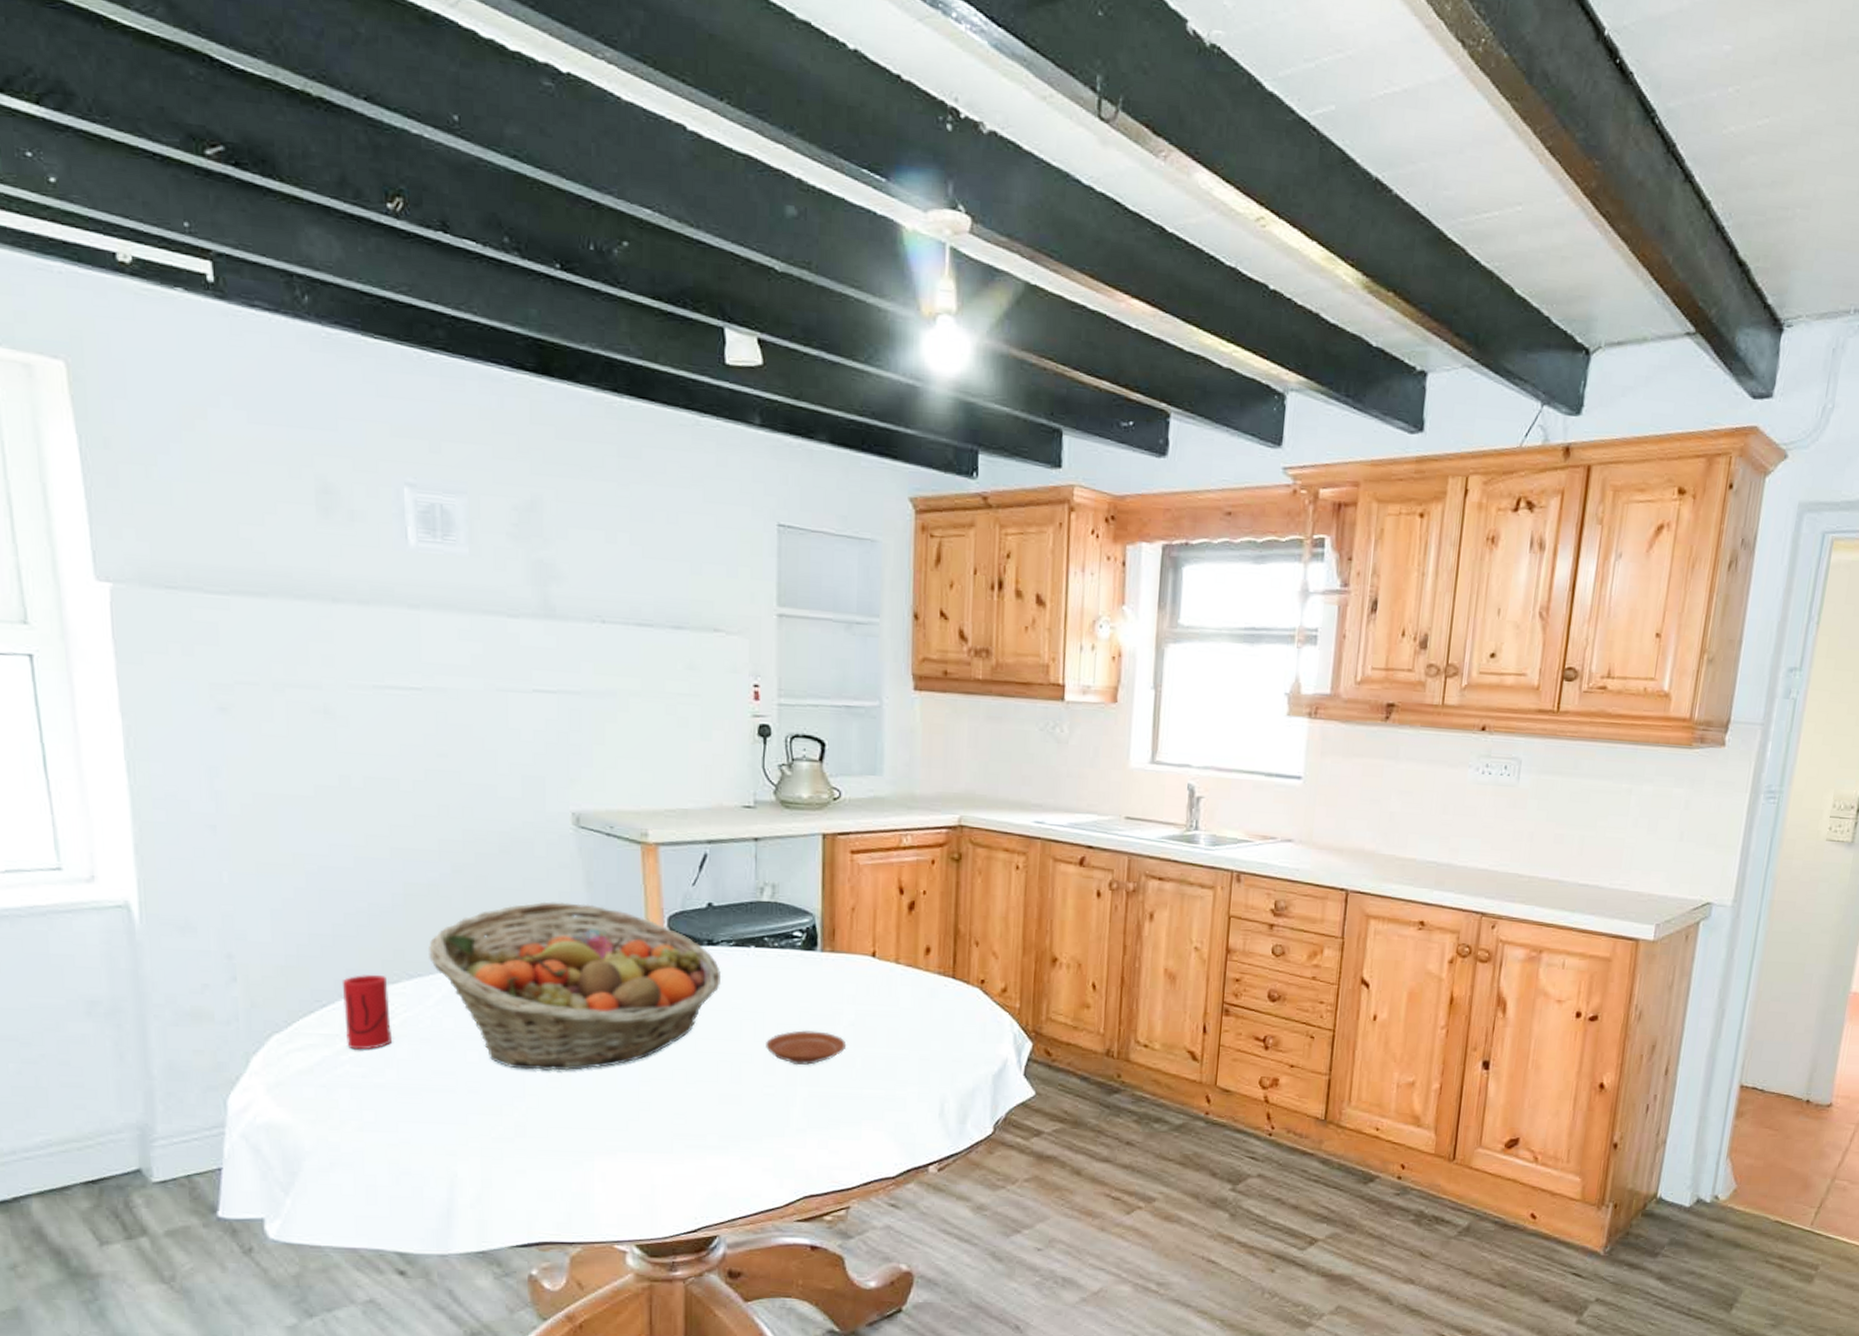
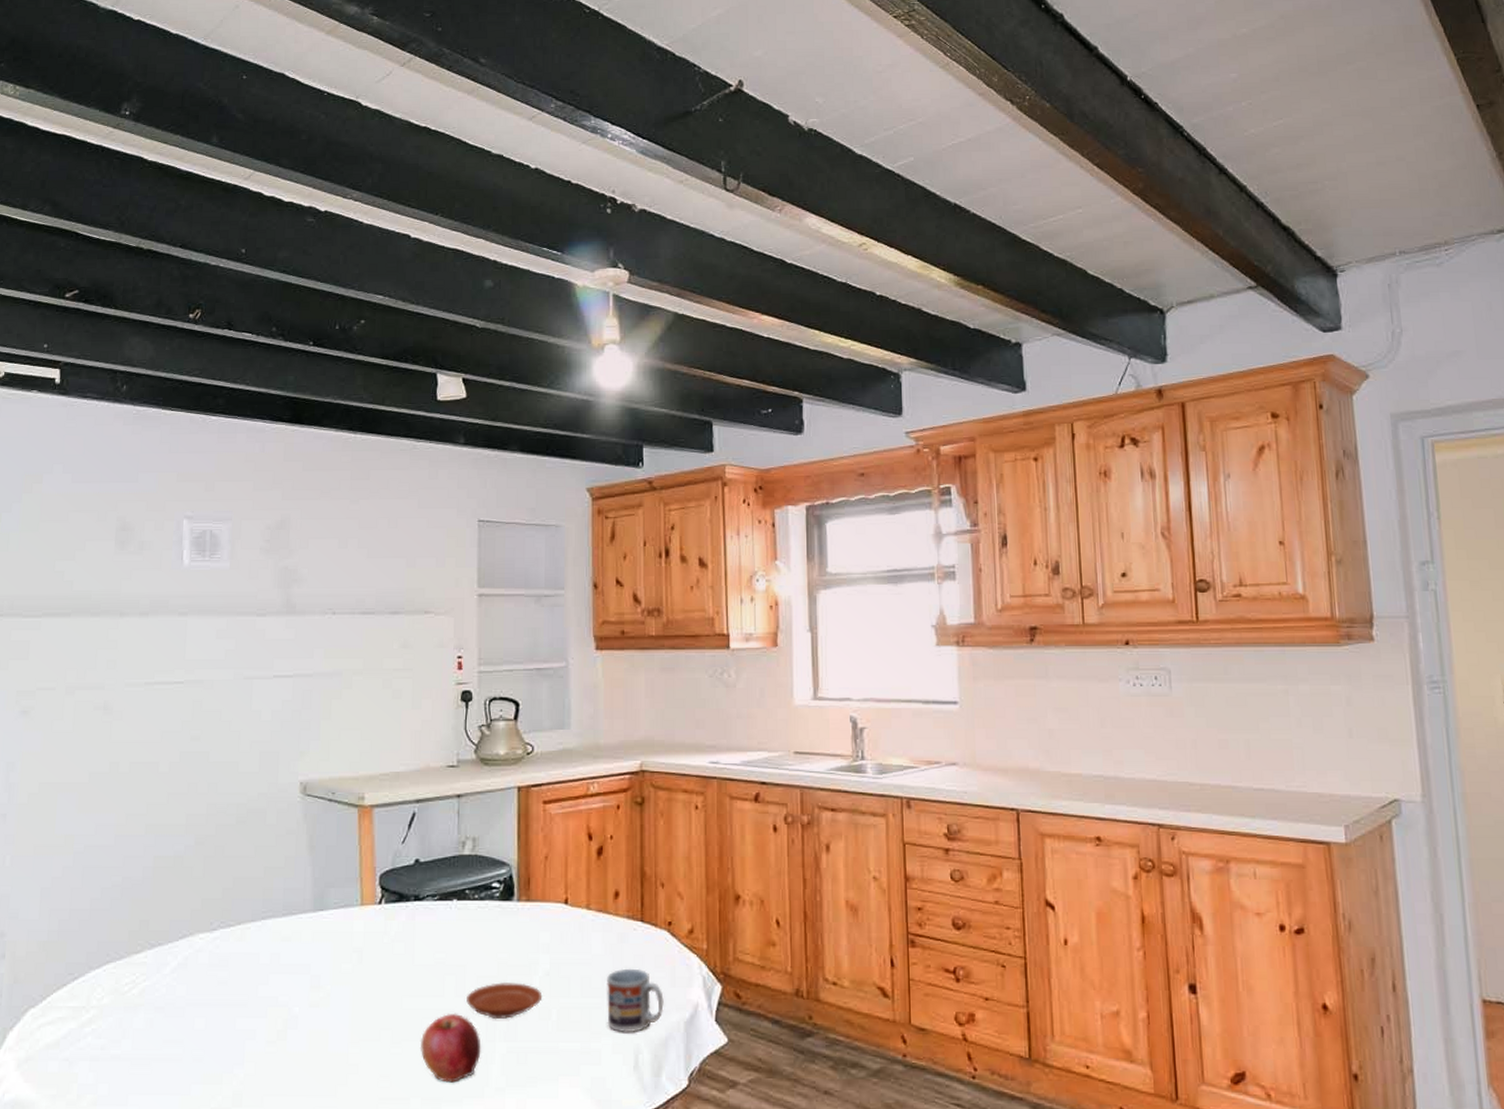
cup: present [341,974,391,1050] -> none [91,945,132,1021]
fruit basket: present [429,901,722,1071] -> none [169,867,427,1035]
apple: none [716,1057,782,1122] -> present [420,1013,481,1083]
cup: none [913,1022,973,1083] -> present [607,968,664,1032]

